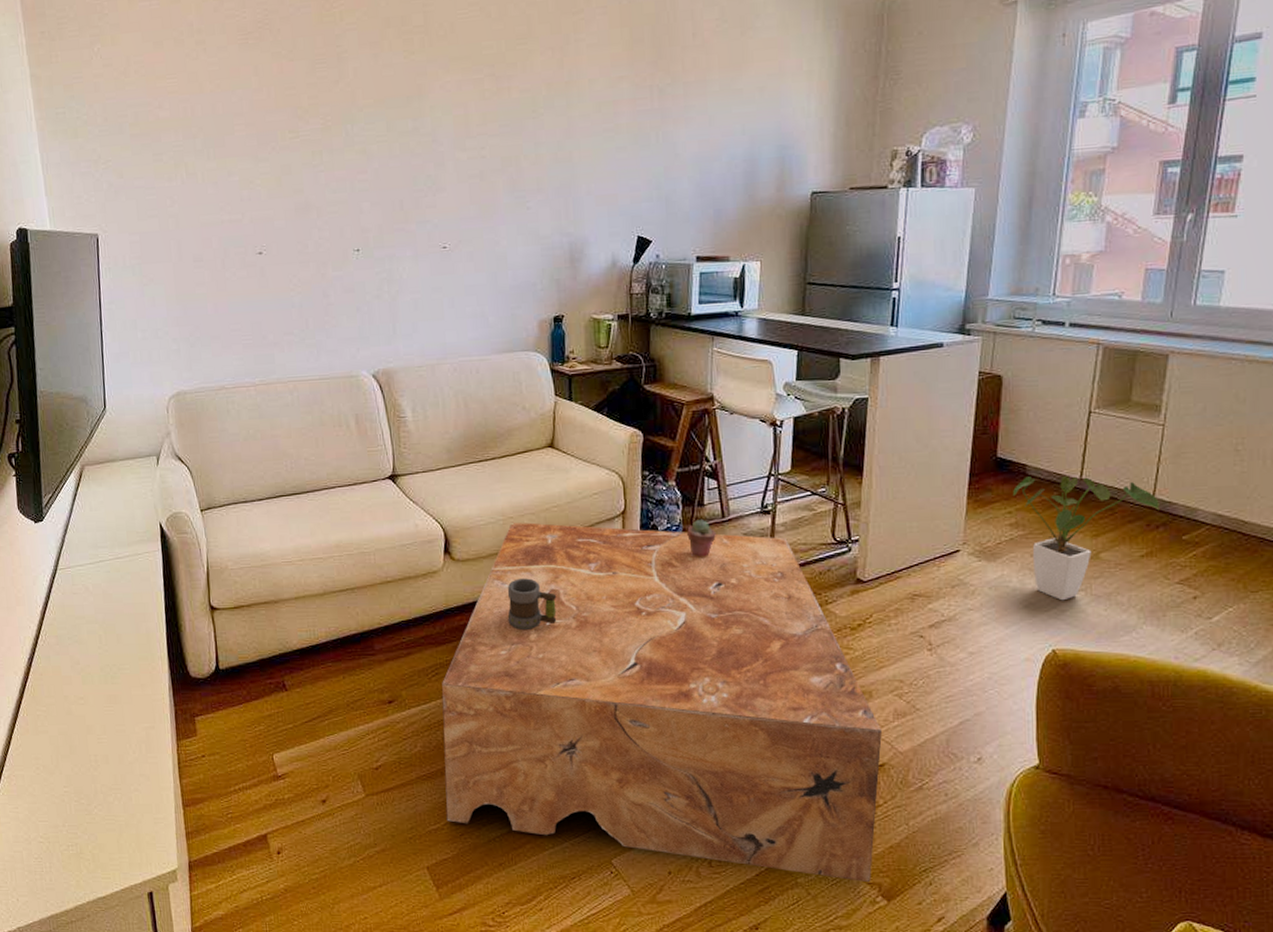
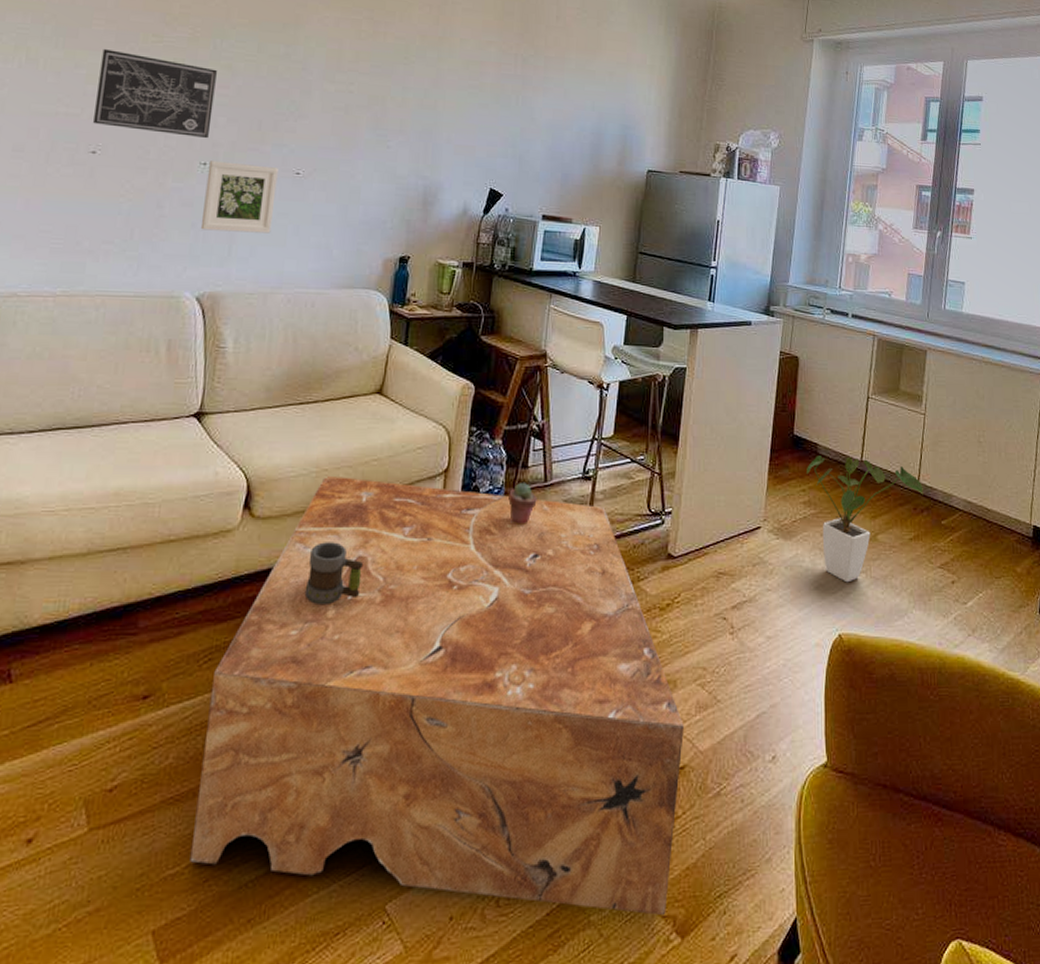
wall art: none [248,152,357,227] -> present [93,49,217,139]
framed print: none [361,244,429,313] -> present [200,161,278,234]

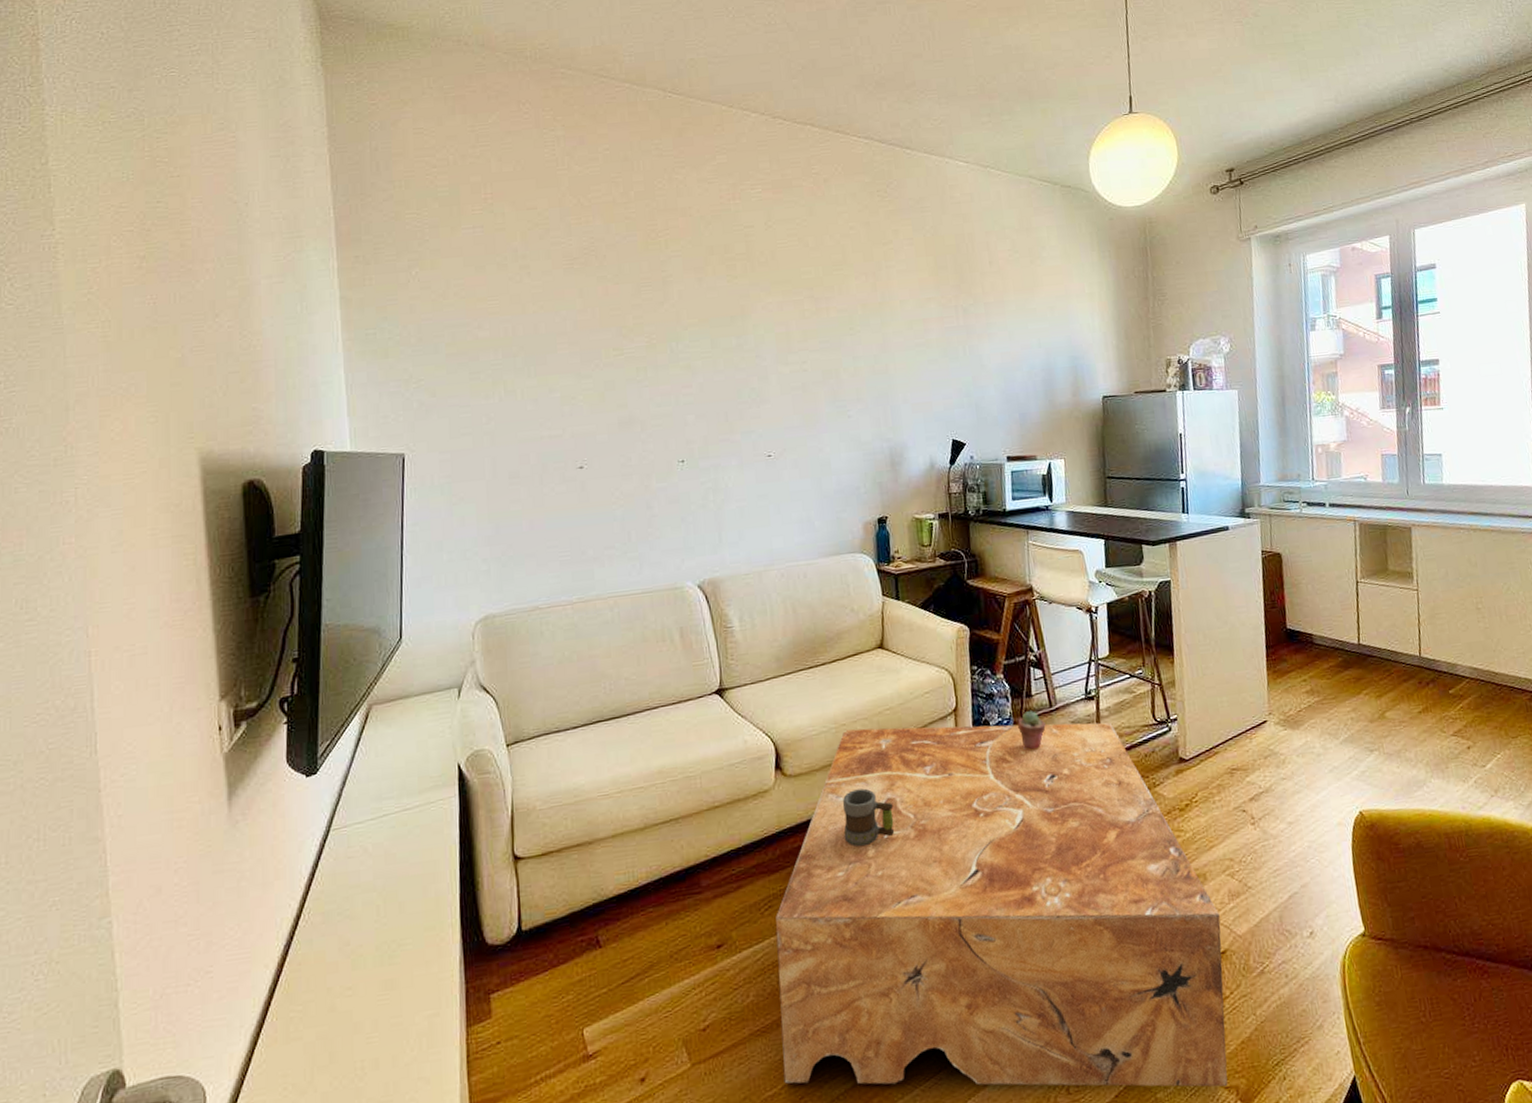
wall art: present [93,49,217,139] -> none [571,370,682,442]
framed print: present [200,161,278,234] -> none [686,453,755,523]
house plant: present [805,455,923,583] -> none [1304,642,1427,762]

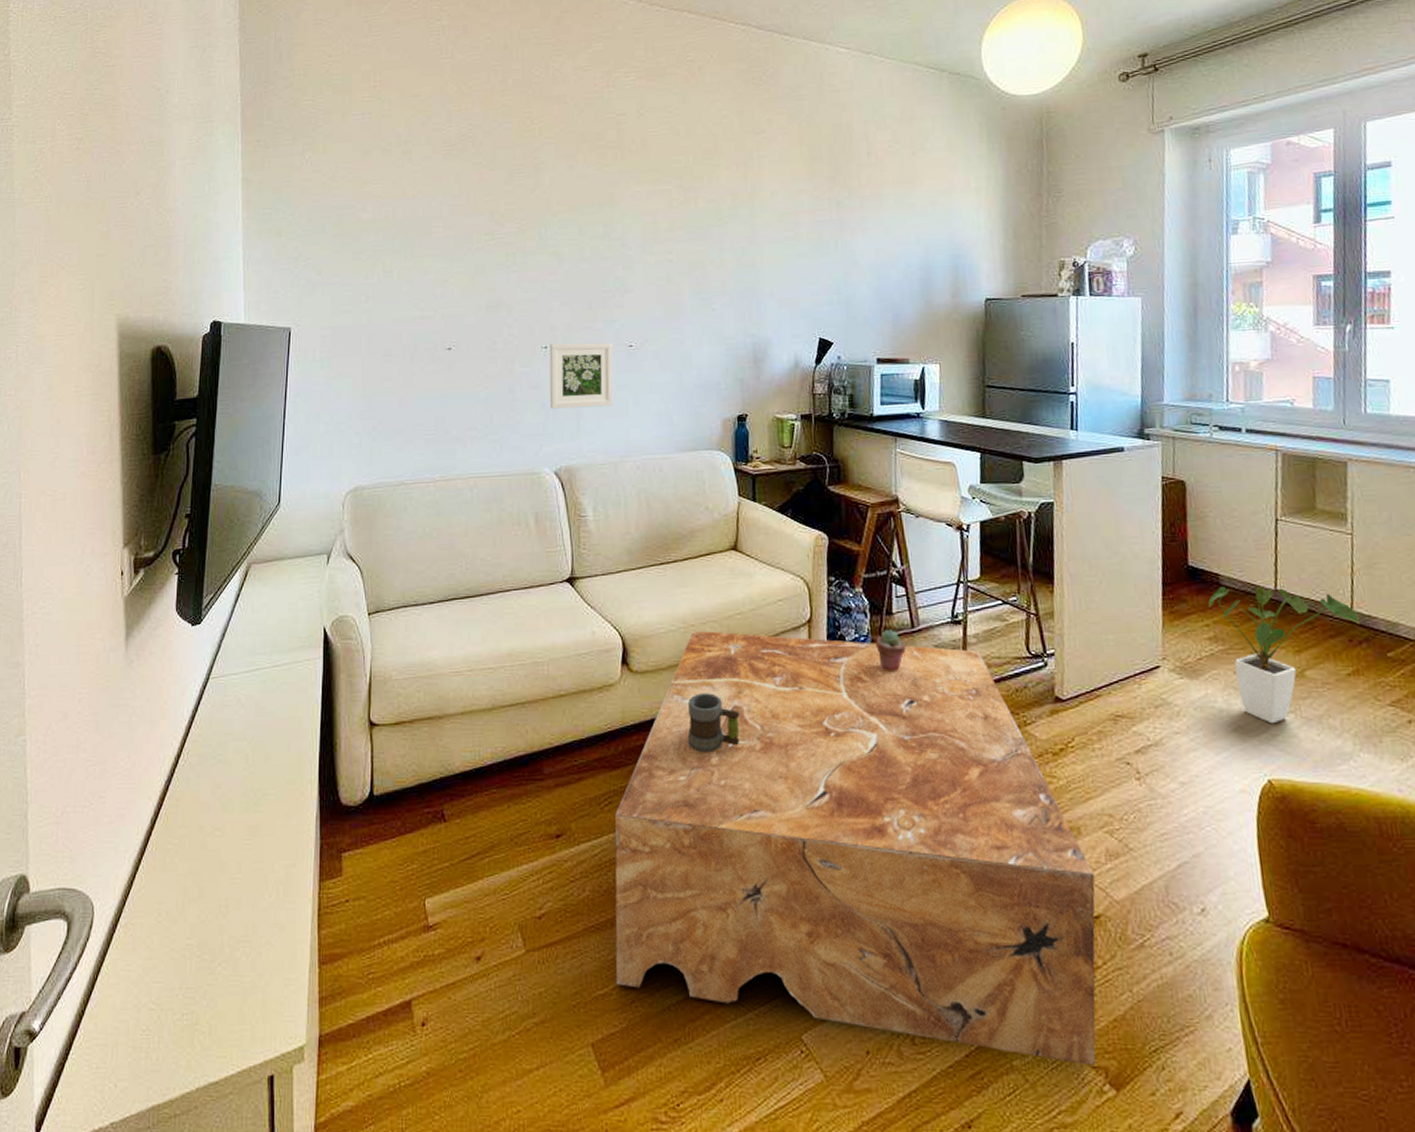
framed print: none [686,453,755,523] -> present [549,342,613,409]
house plant: none [1304,642,1427,762] -> present [1207,587,1360,724]

